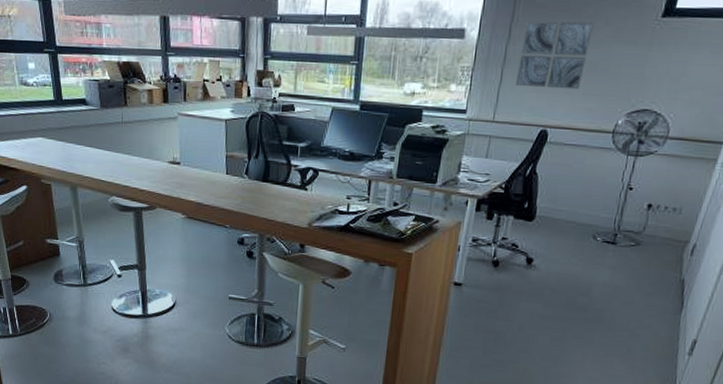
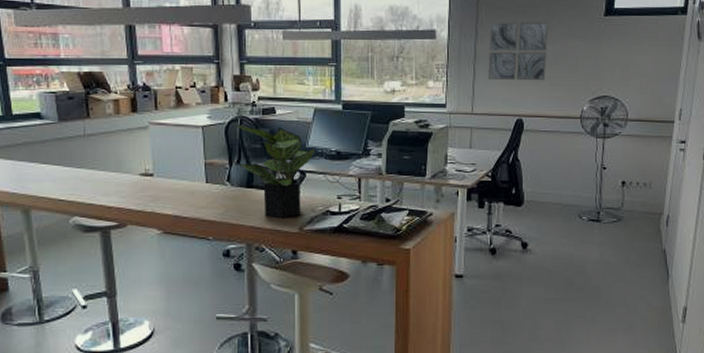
potted plant: none [254,119,331,214] -> present [233,124,317,219]

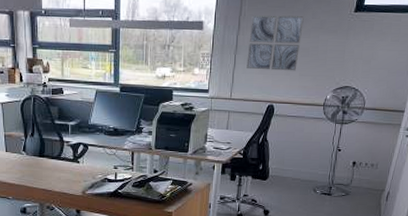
potted plant: present [233,124,317,219] -> none [27,102,98,184]

